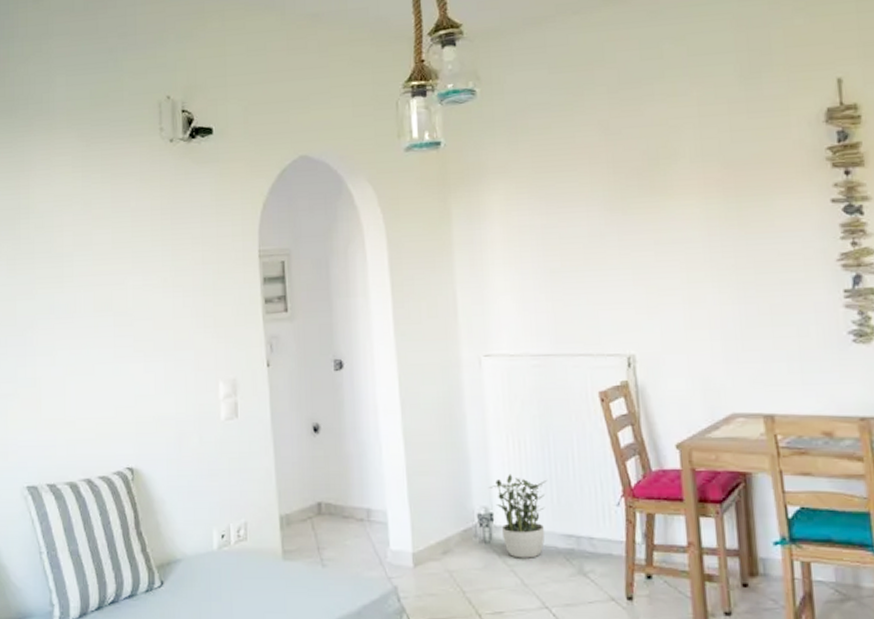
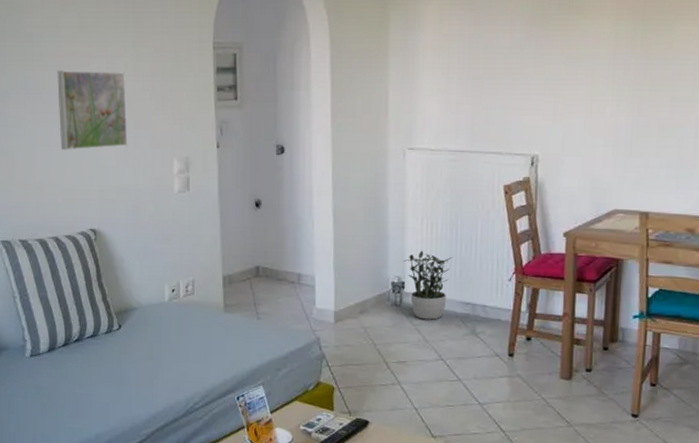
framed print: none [89,287,168,379] -> present [57,70,128,151]

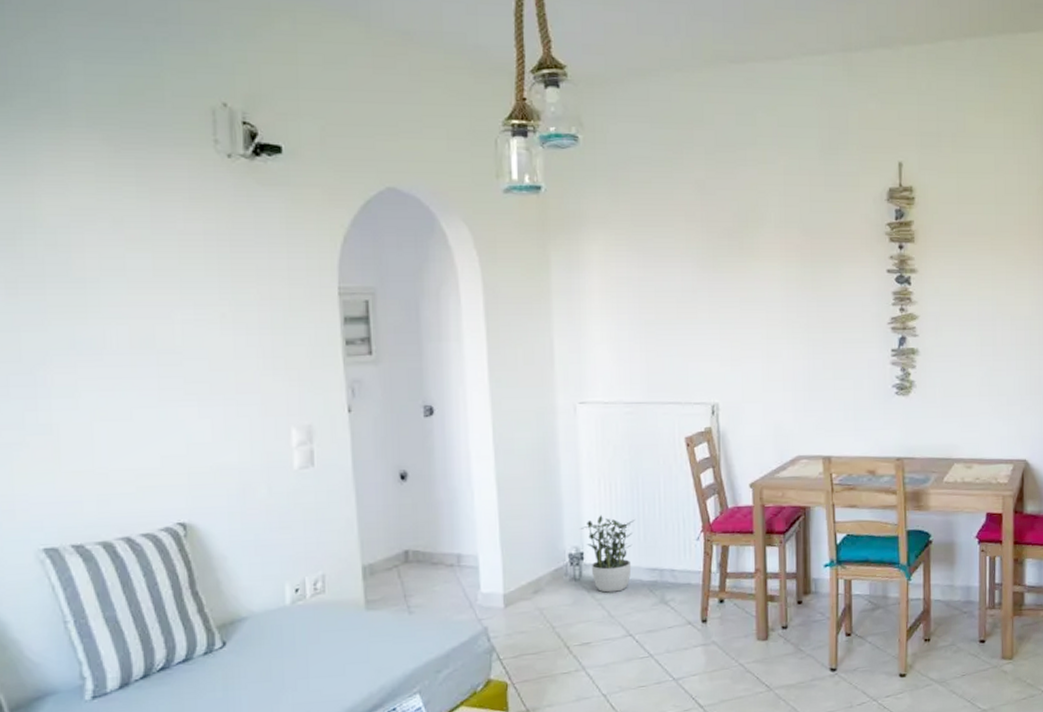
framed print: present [57,70,128,151] -> none [124,323,228,425]

